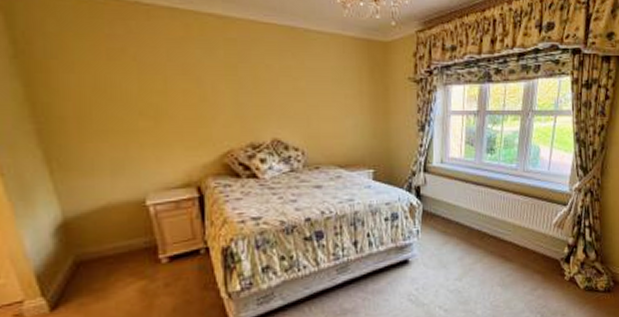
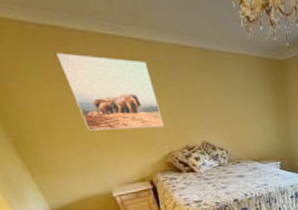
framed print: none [112,27,226,119] -> present [57,52,164,131]

